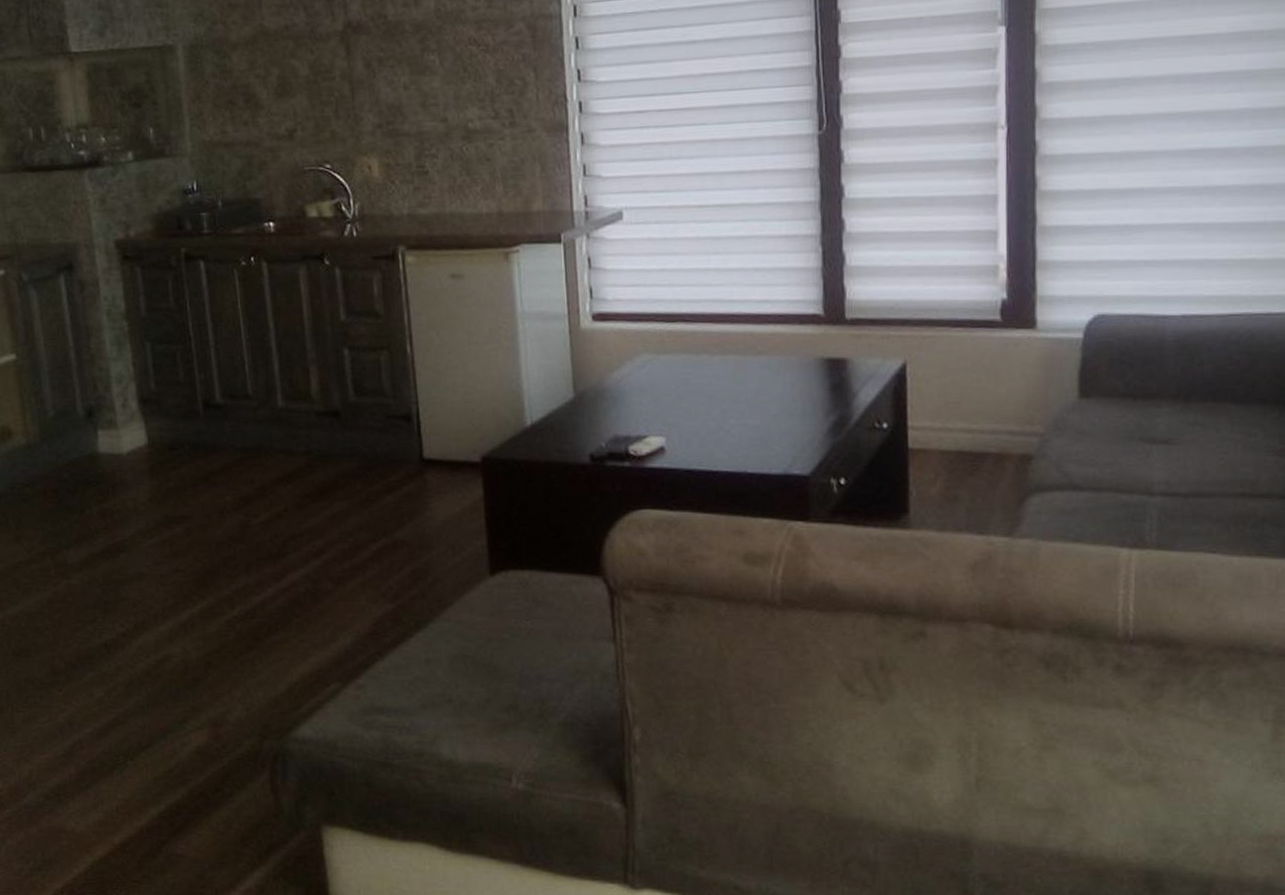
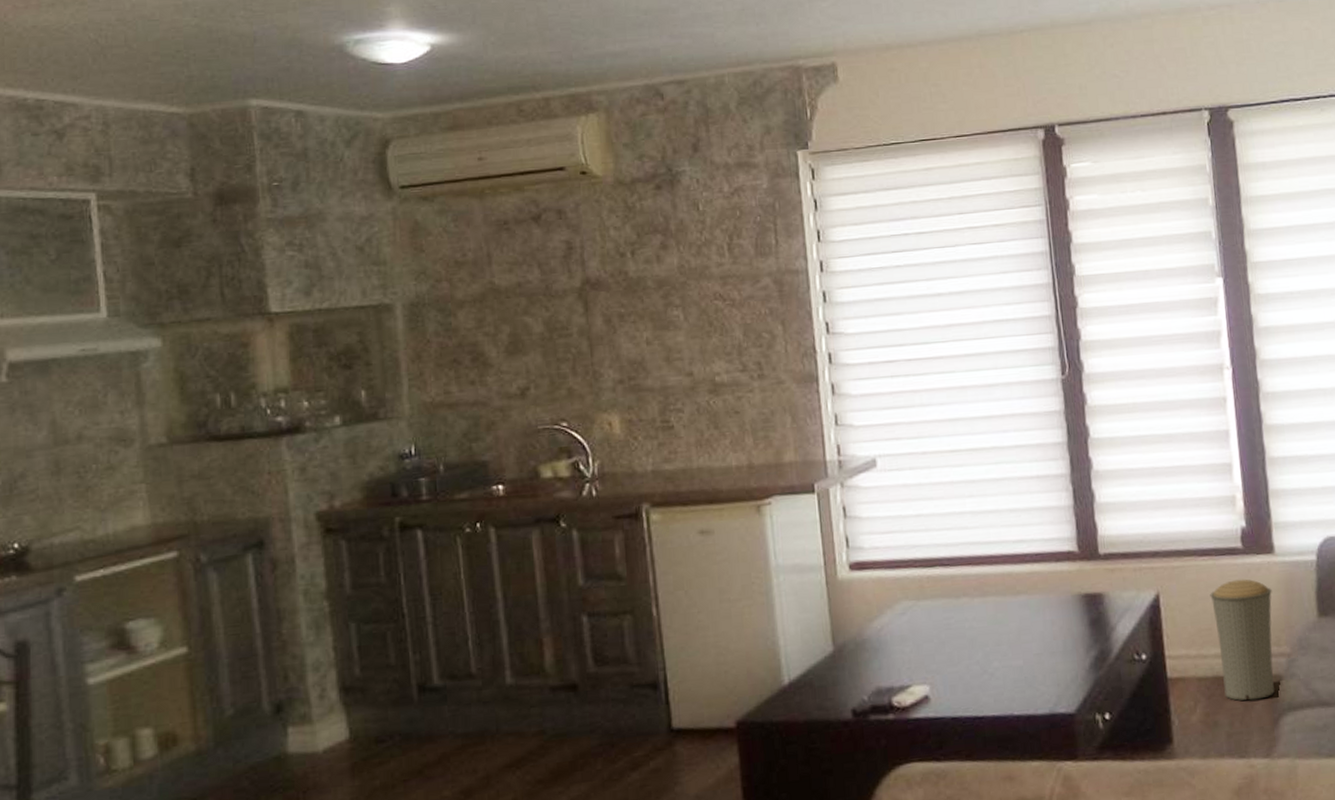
trash can: none [961,353,1030,478] -> present [1210,579,1276,701]

